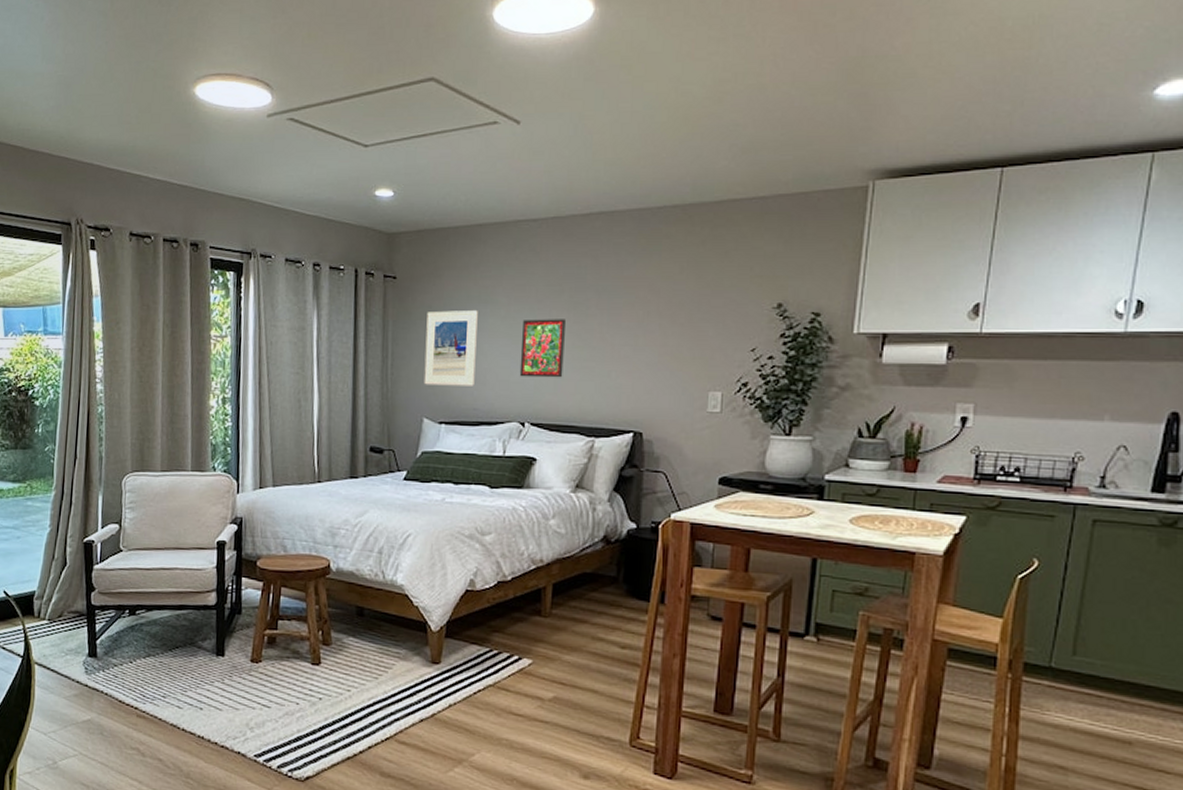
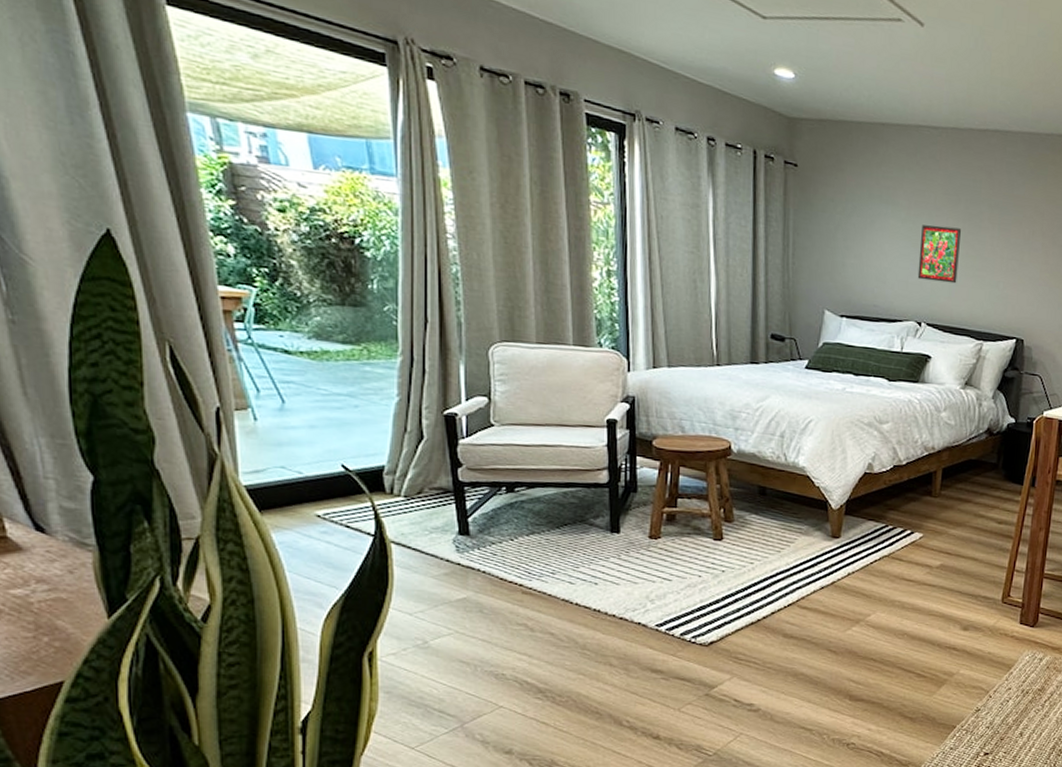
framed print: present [424,309,478,386] -> none [825,205,879,284]

